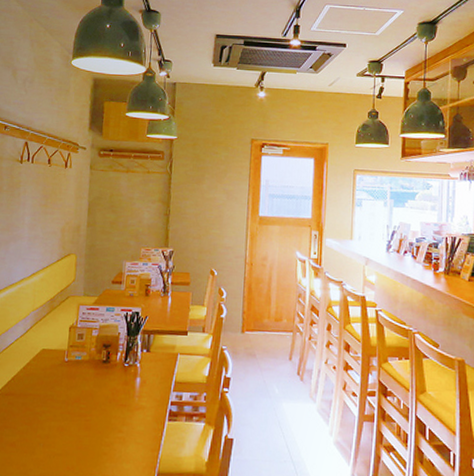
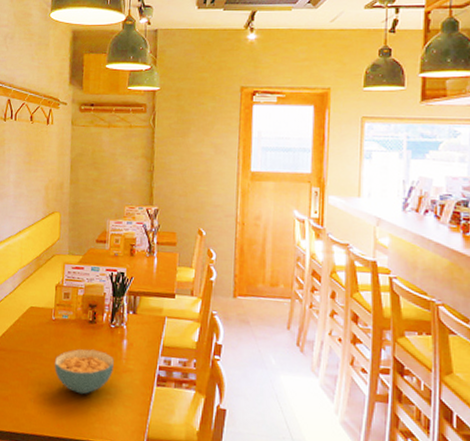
cereal bowl: none [66,389,127,435] -> present [54,349,114,395]

